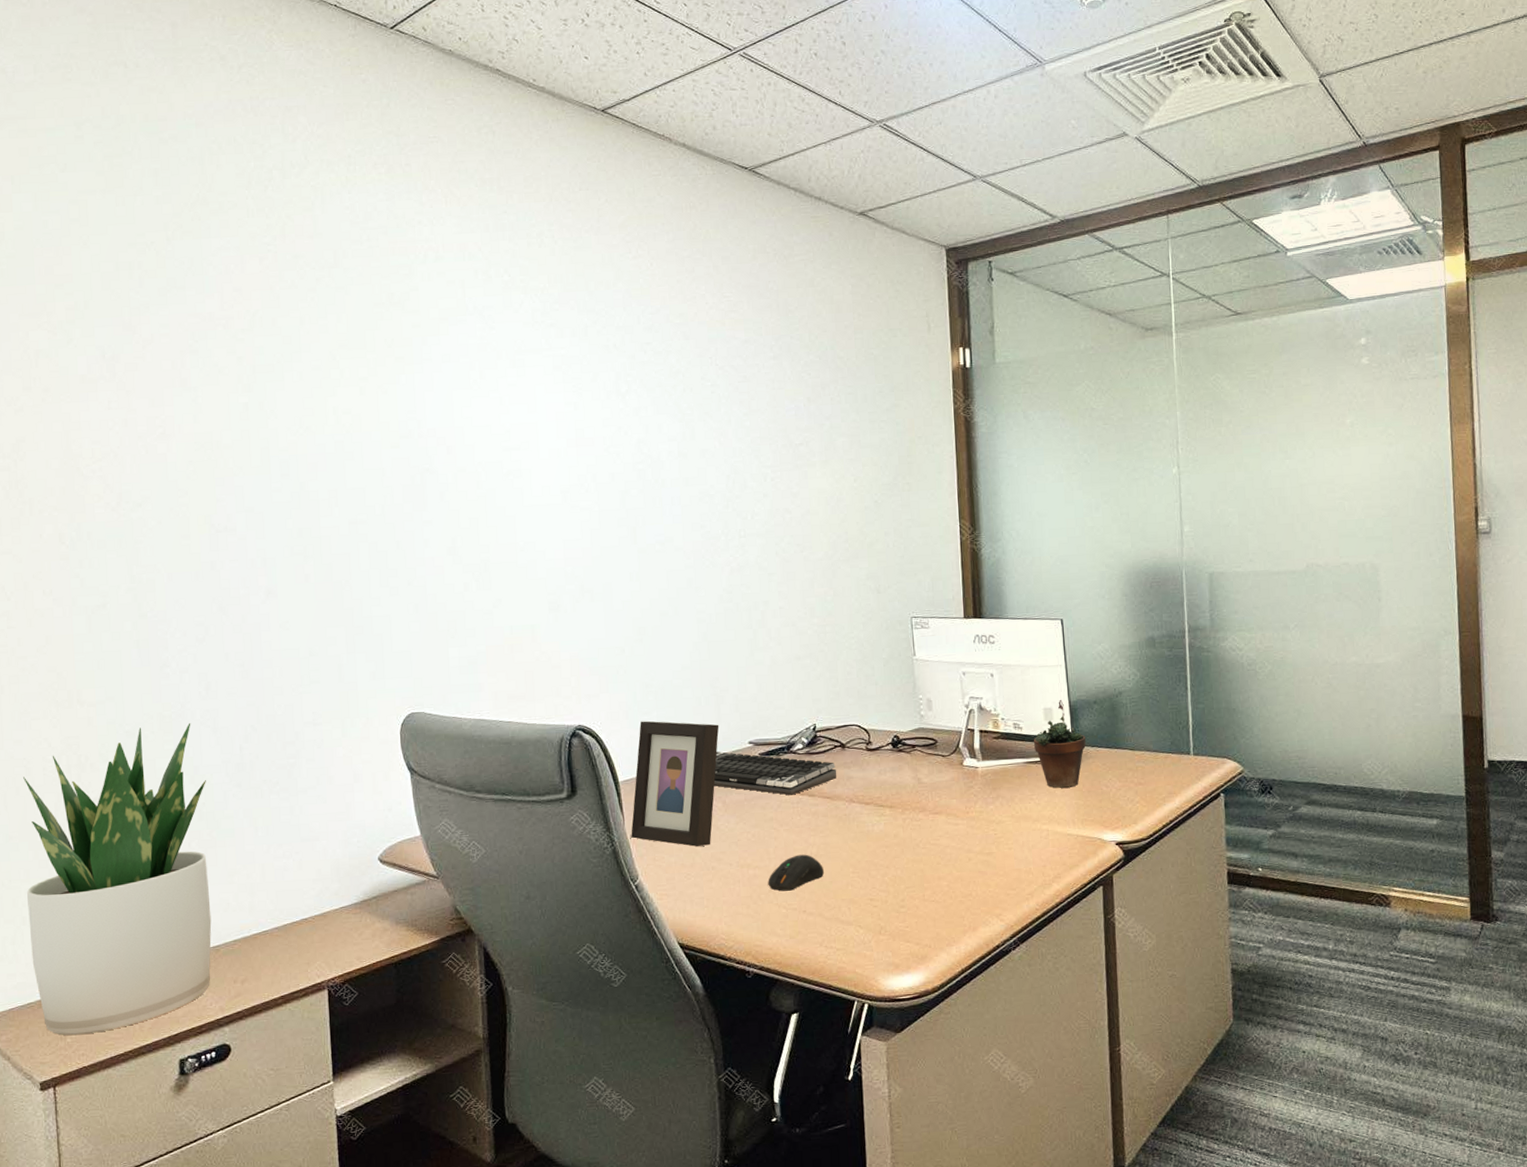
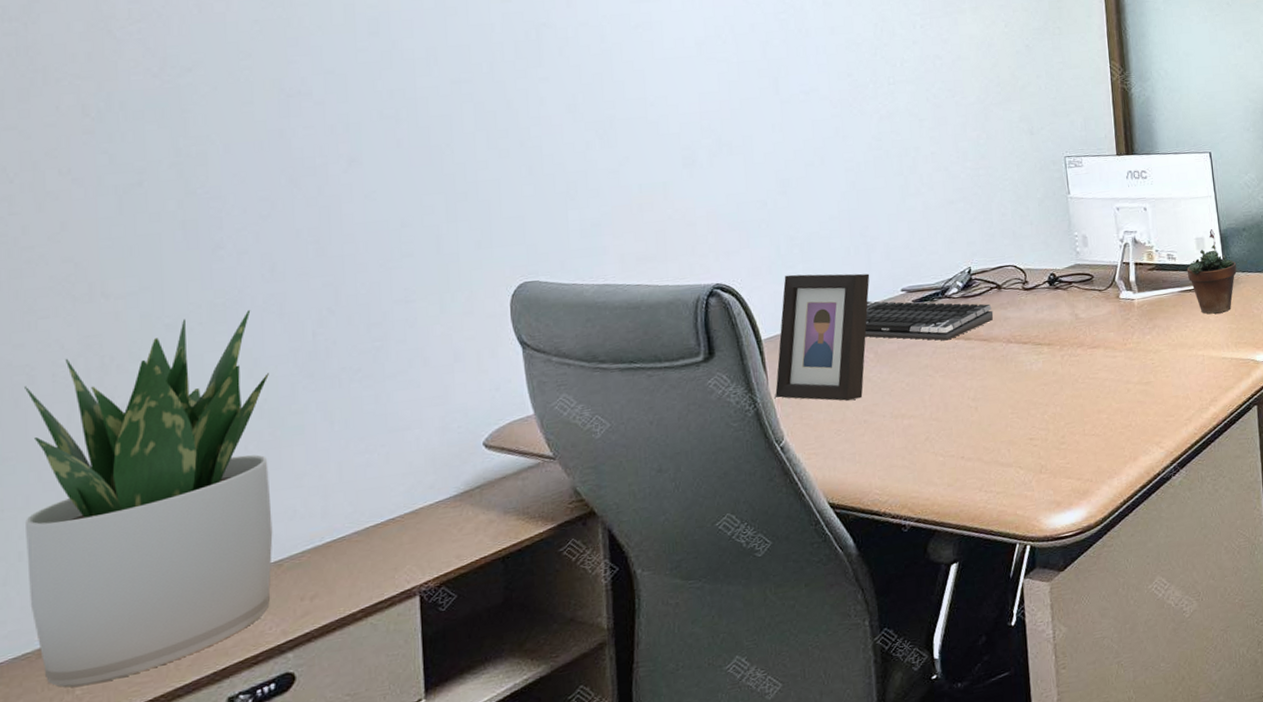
computer mouse: present [768,854,824,891] -> none [923,399,982,439]

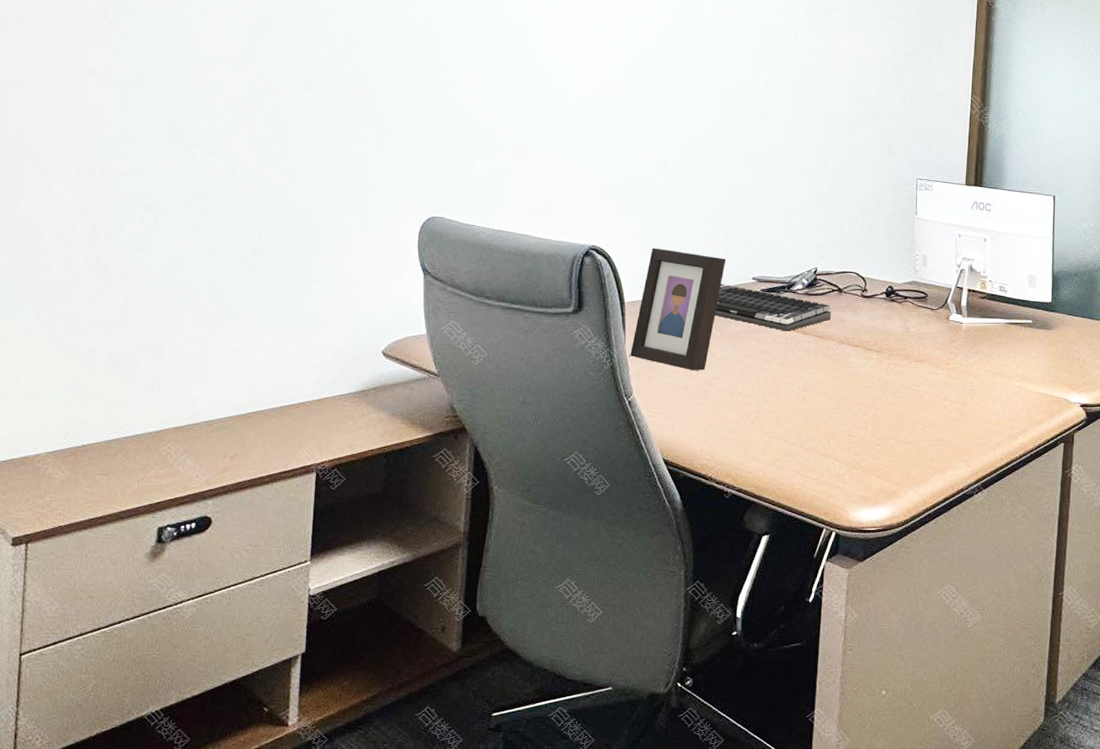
planter: present [25,310,273,688] -> none [20,202,220,495]
succulent plant: present [1186,229,1237,315] -> none [1015,269,1063,350]

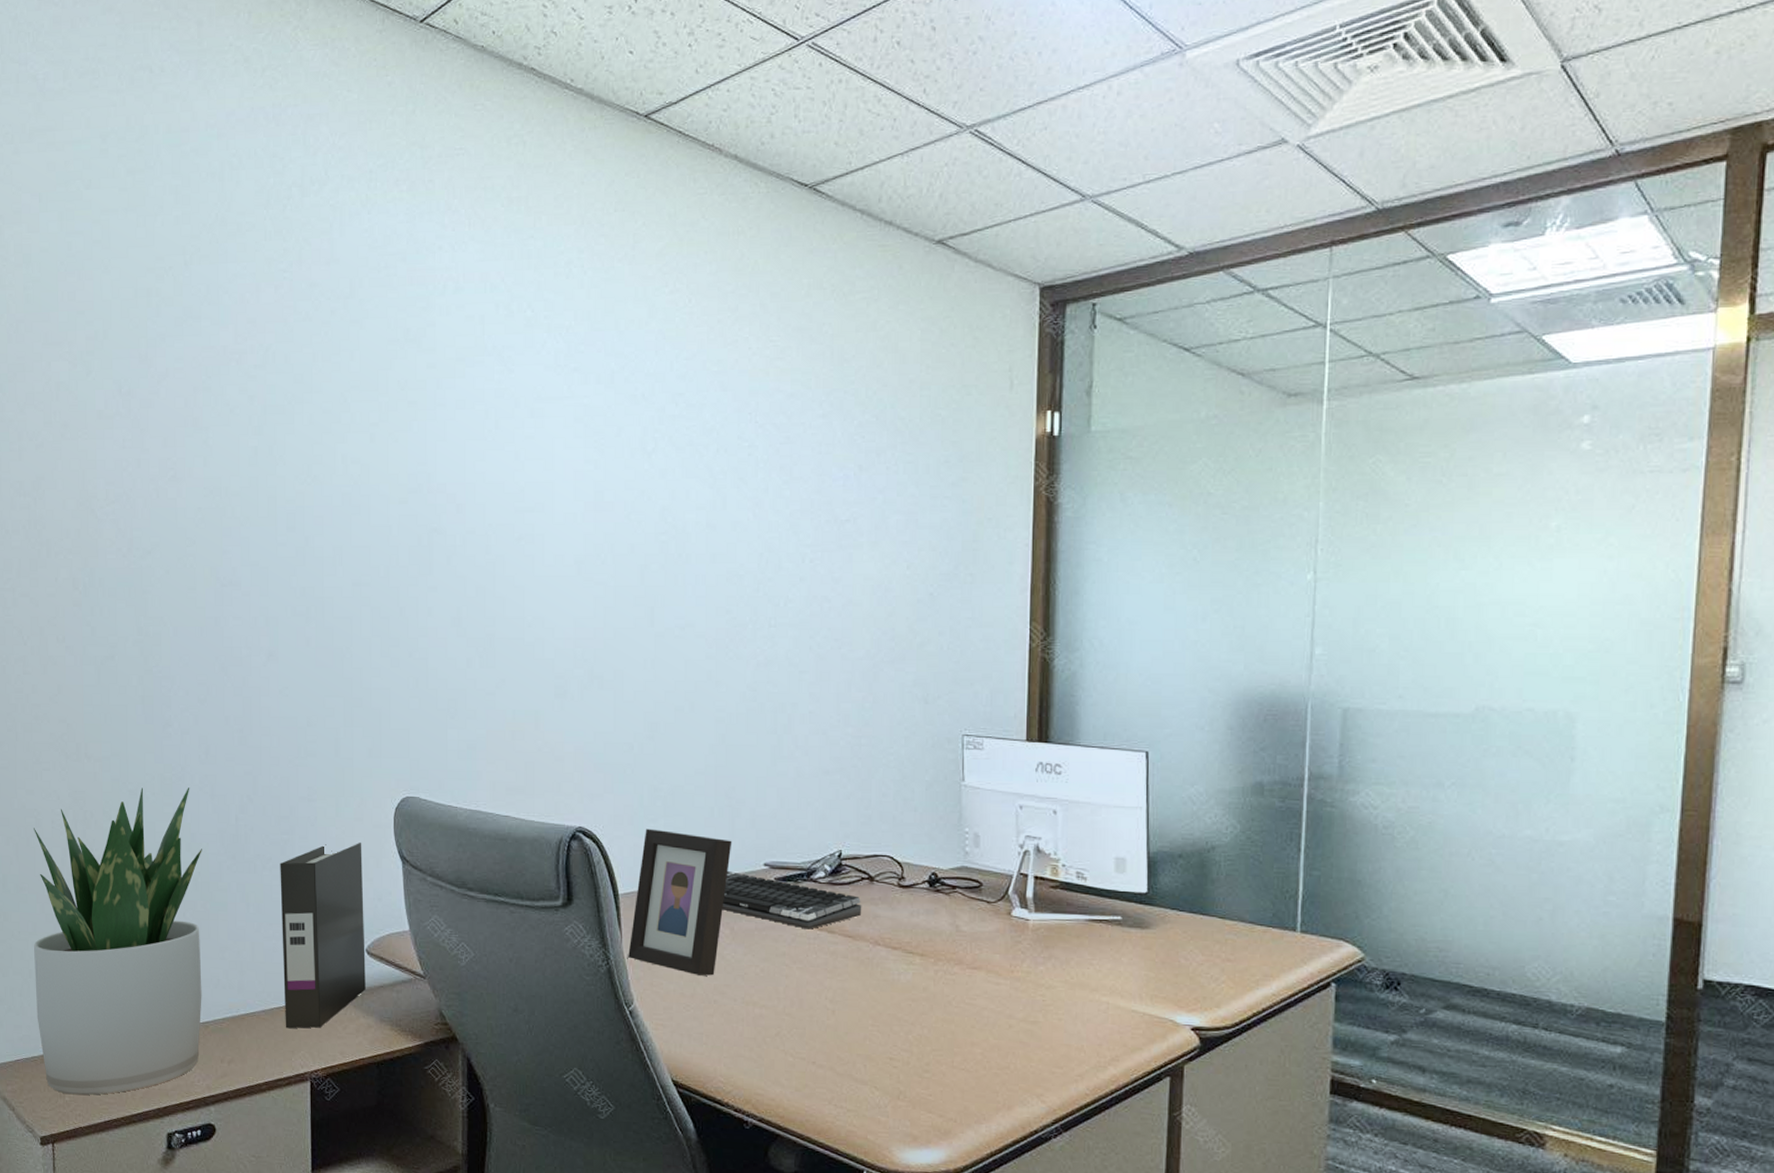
planter: none [20,202,220,495] -> present [34,787,202,1096]
binder: none [294,255,385,425] -> present [280,842,366,1029]

